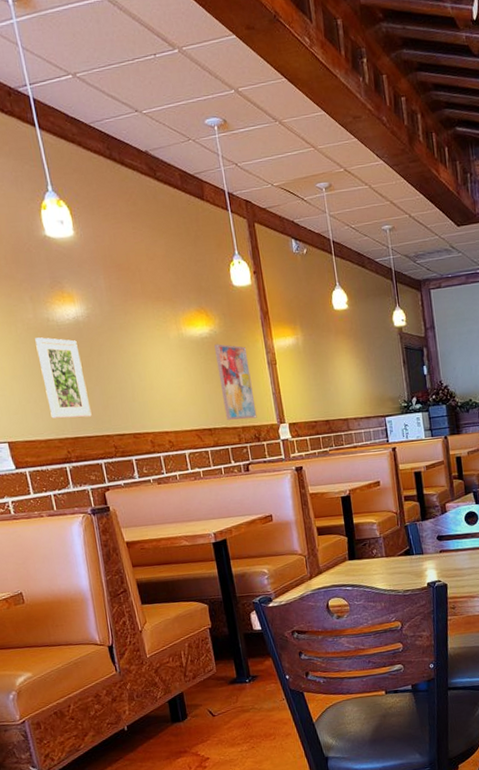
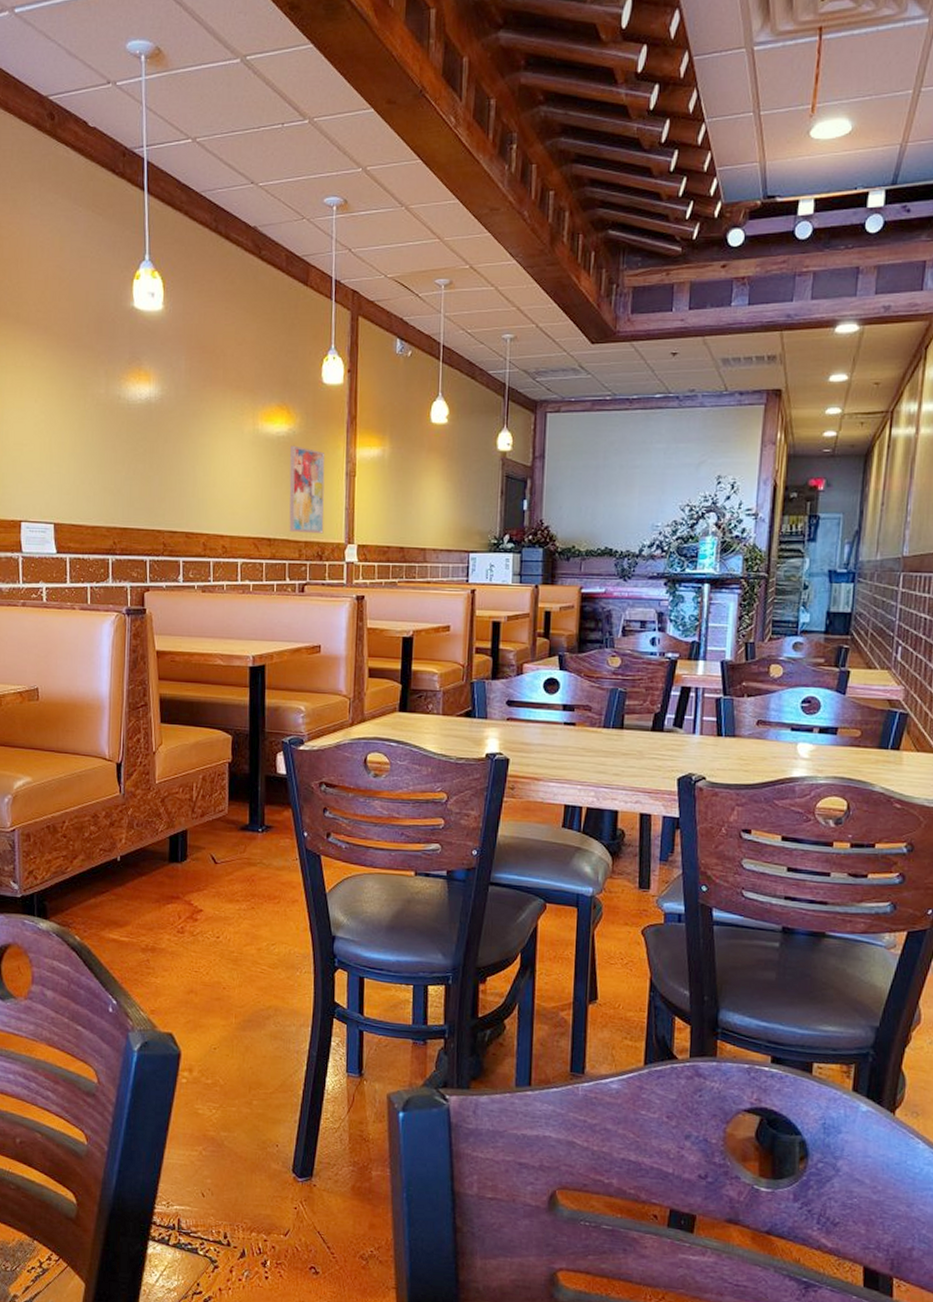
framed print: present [35,337,92,419] -> none [101,415,146,508]

